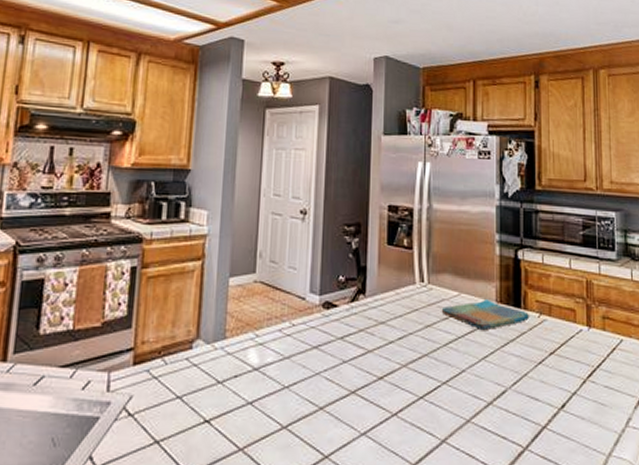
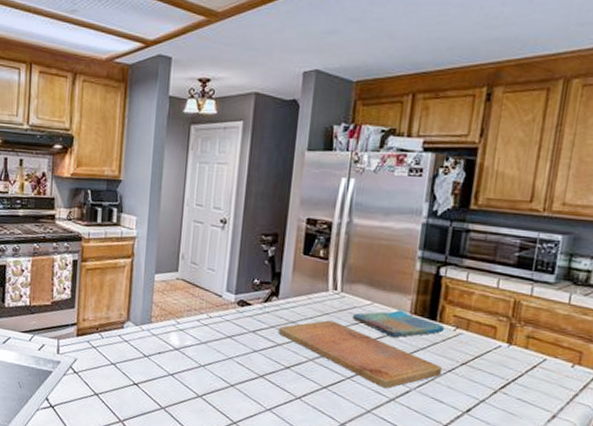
cutting board: none [368,317,534,390] -> present [278,320,443,389]

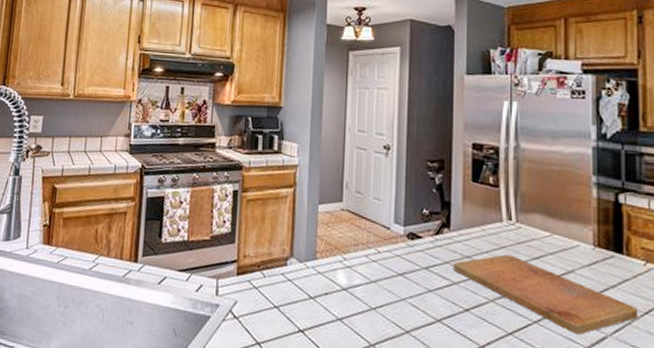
dish towel: present [352,310,445,338] -> none [531,242,634,274]

